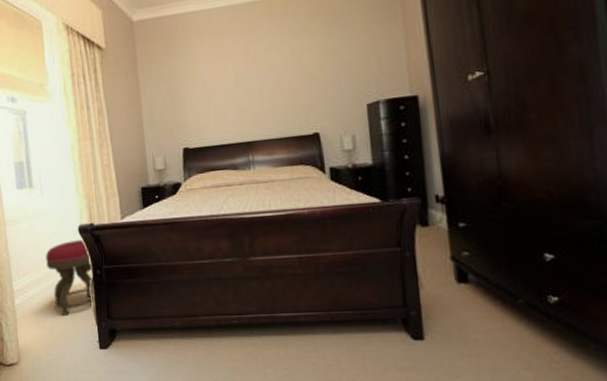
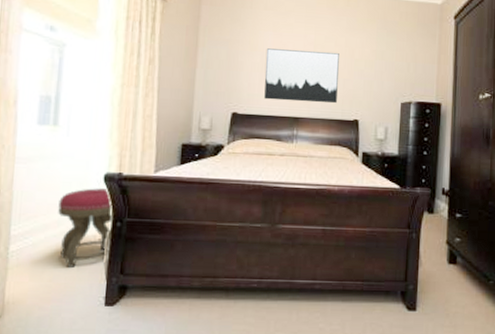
wall art: none [206,64,291,129] -> present [264,48,339,104]

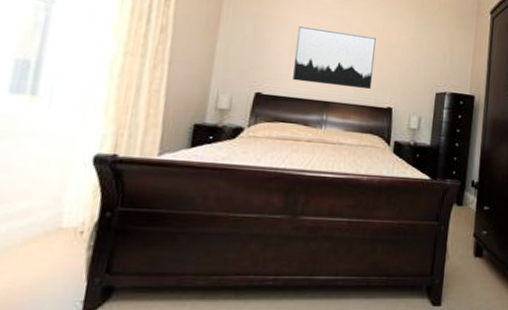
stool: present [58,187,115,267] -> none [27,170,104,266]

